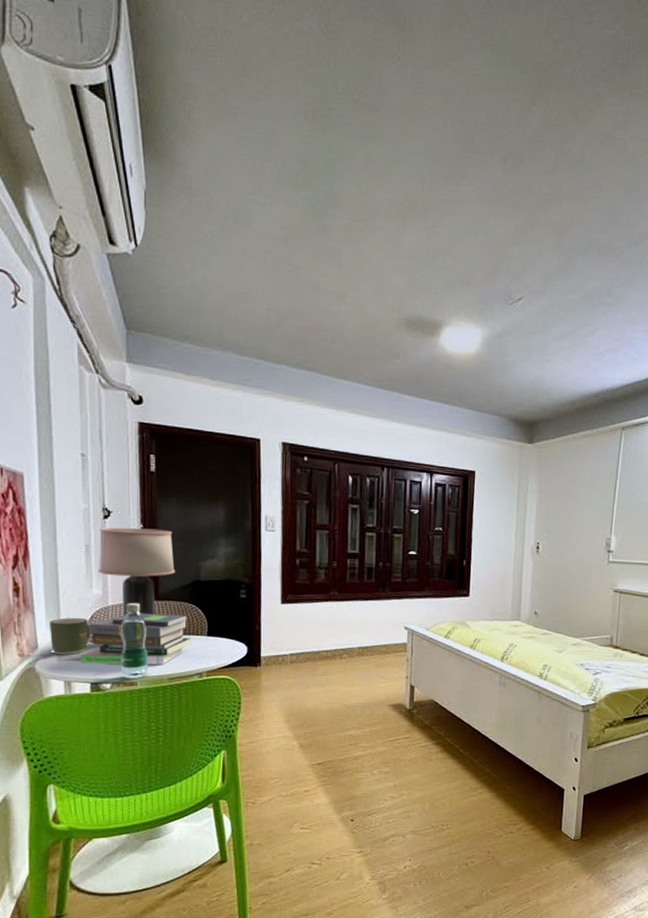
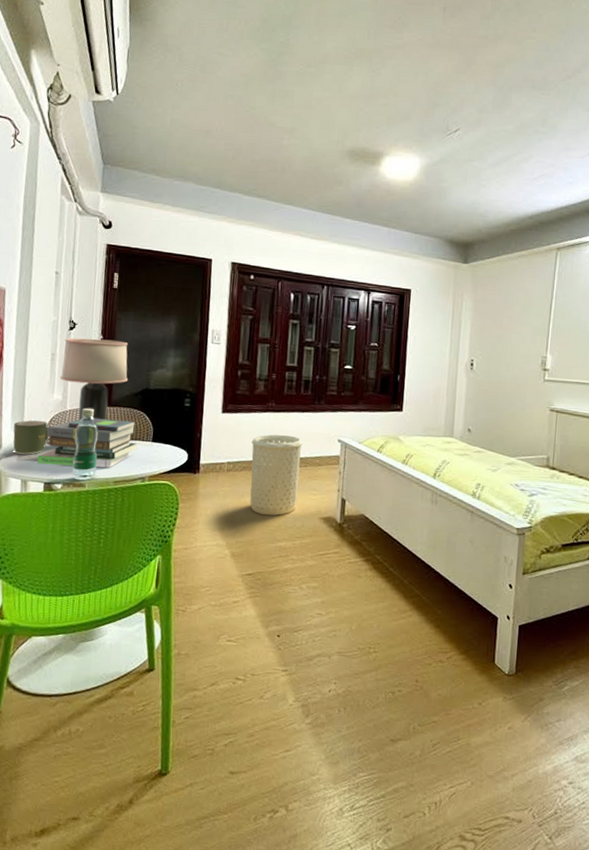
laundry basket: none [314,624,368,706] -> present [250,434,303,516]

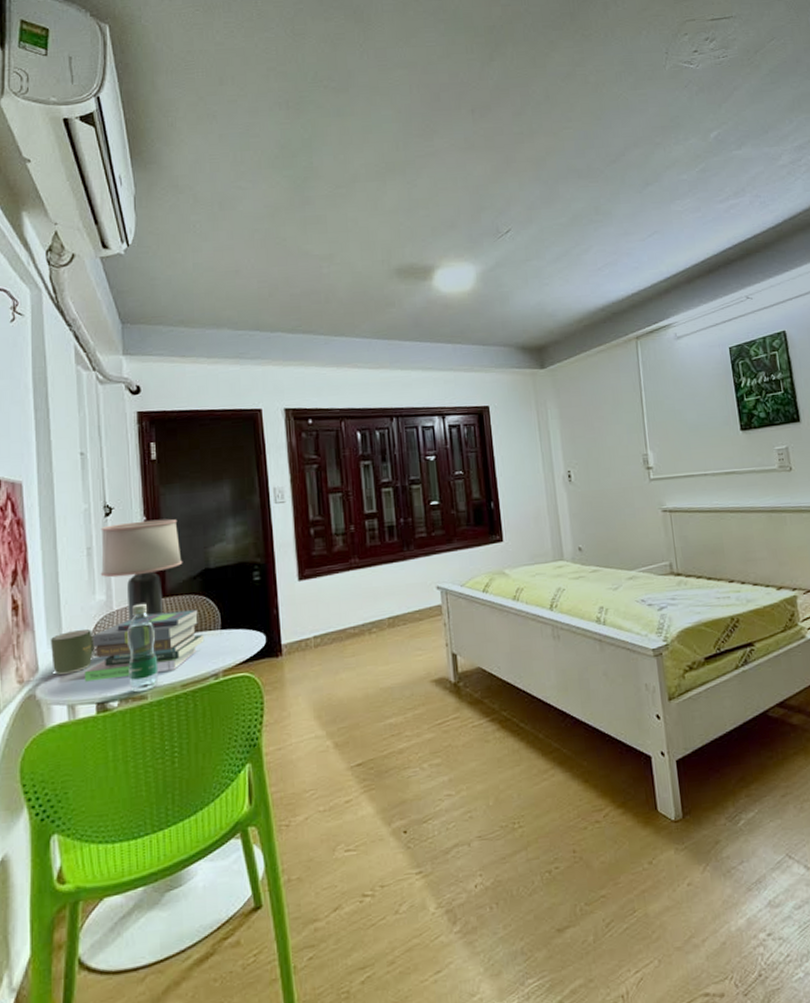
laundry basket: present [250,434,303,516] -> none [338,592,402,691]

